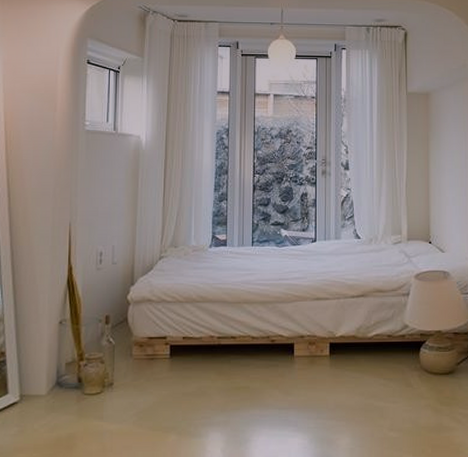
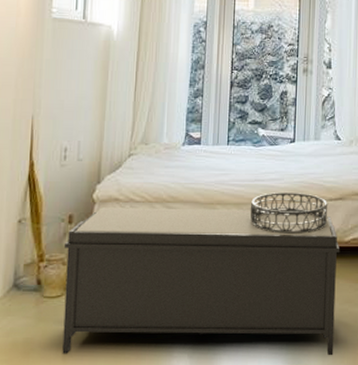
bench: none [101,307,363,450] -> present [62,207,339,356]
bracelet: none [275,291,351,331] -> present [250,192,329,234]

